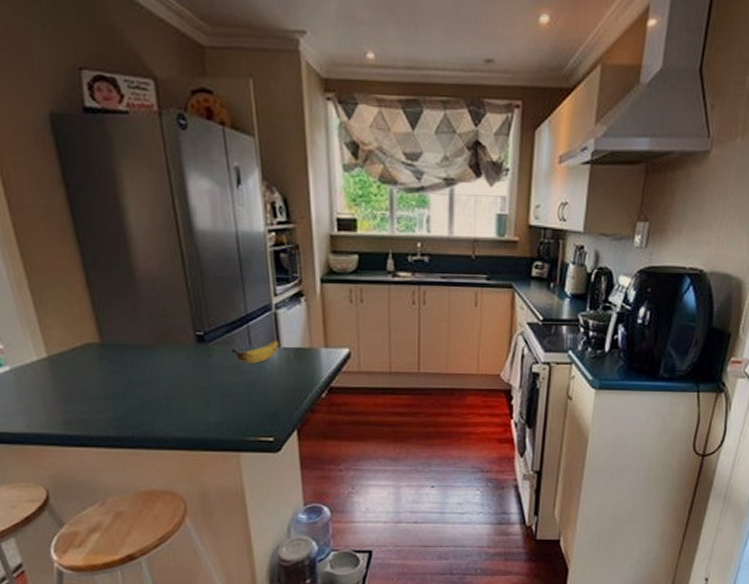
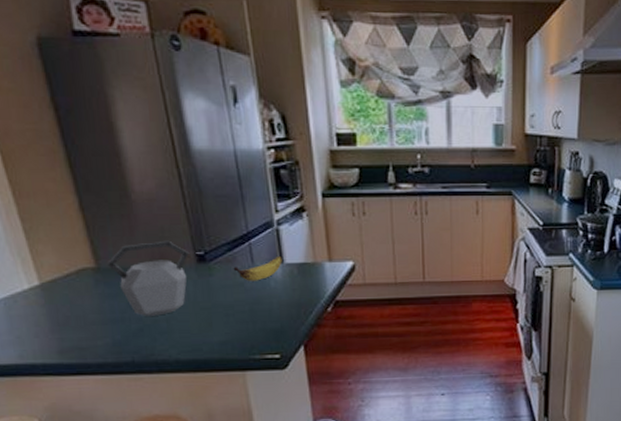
kettle: none [110,319,189,393] -> present [106,240,189,316]

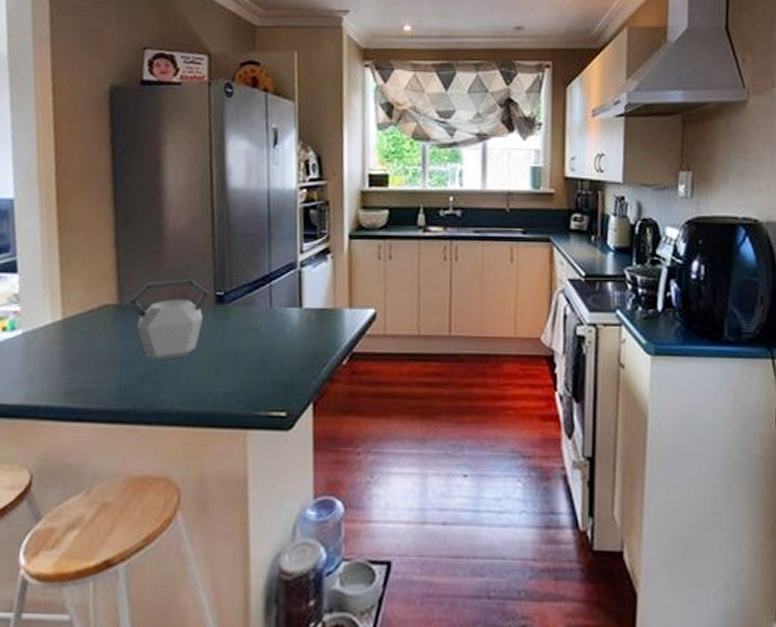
banana: present [233,255,282,281] -> none [250,299,301,326]

